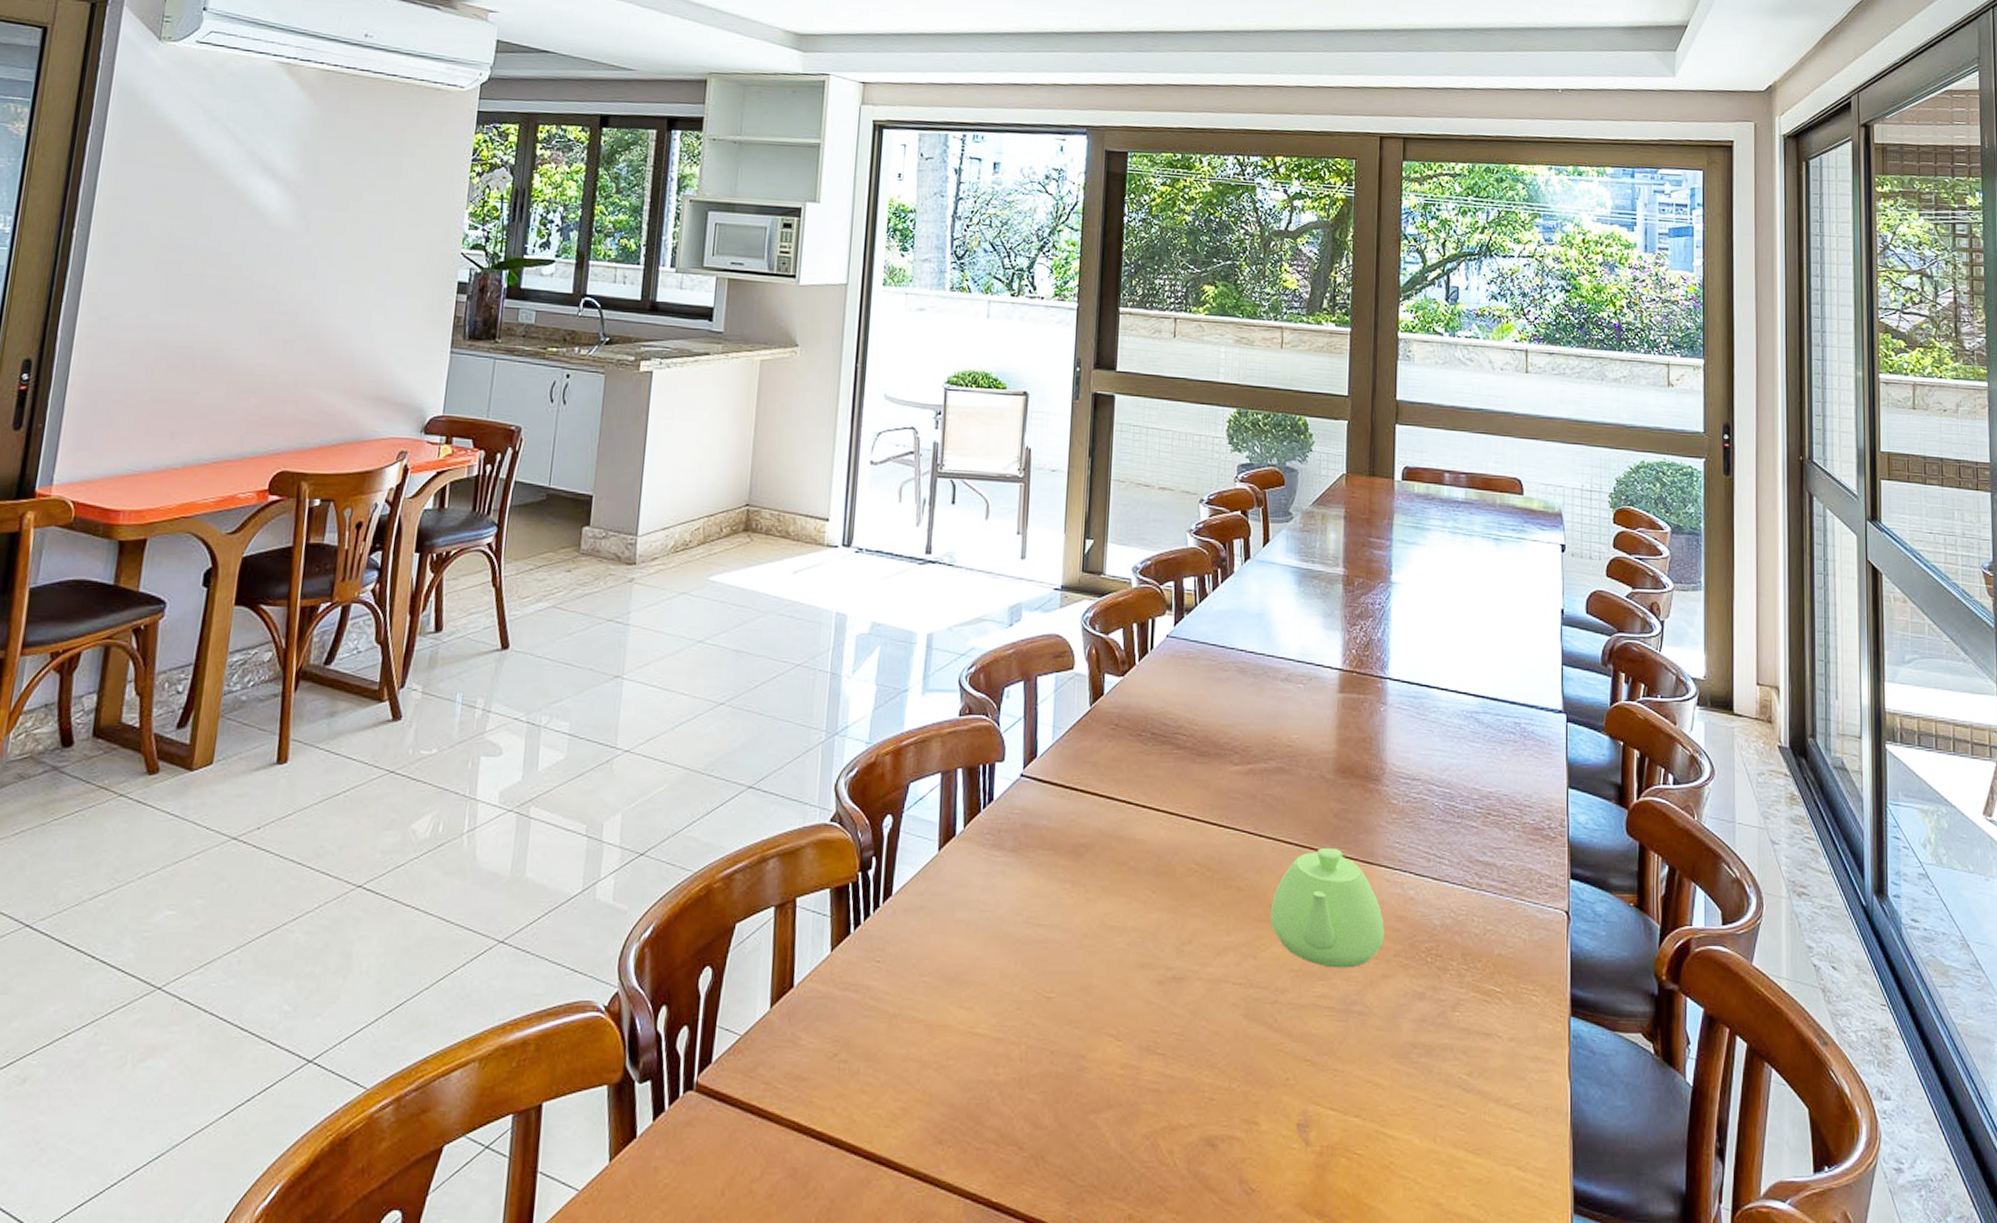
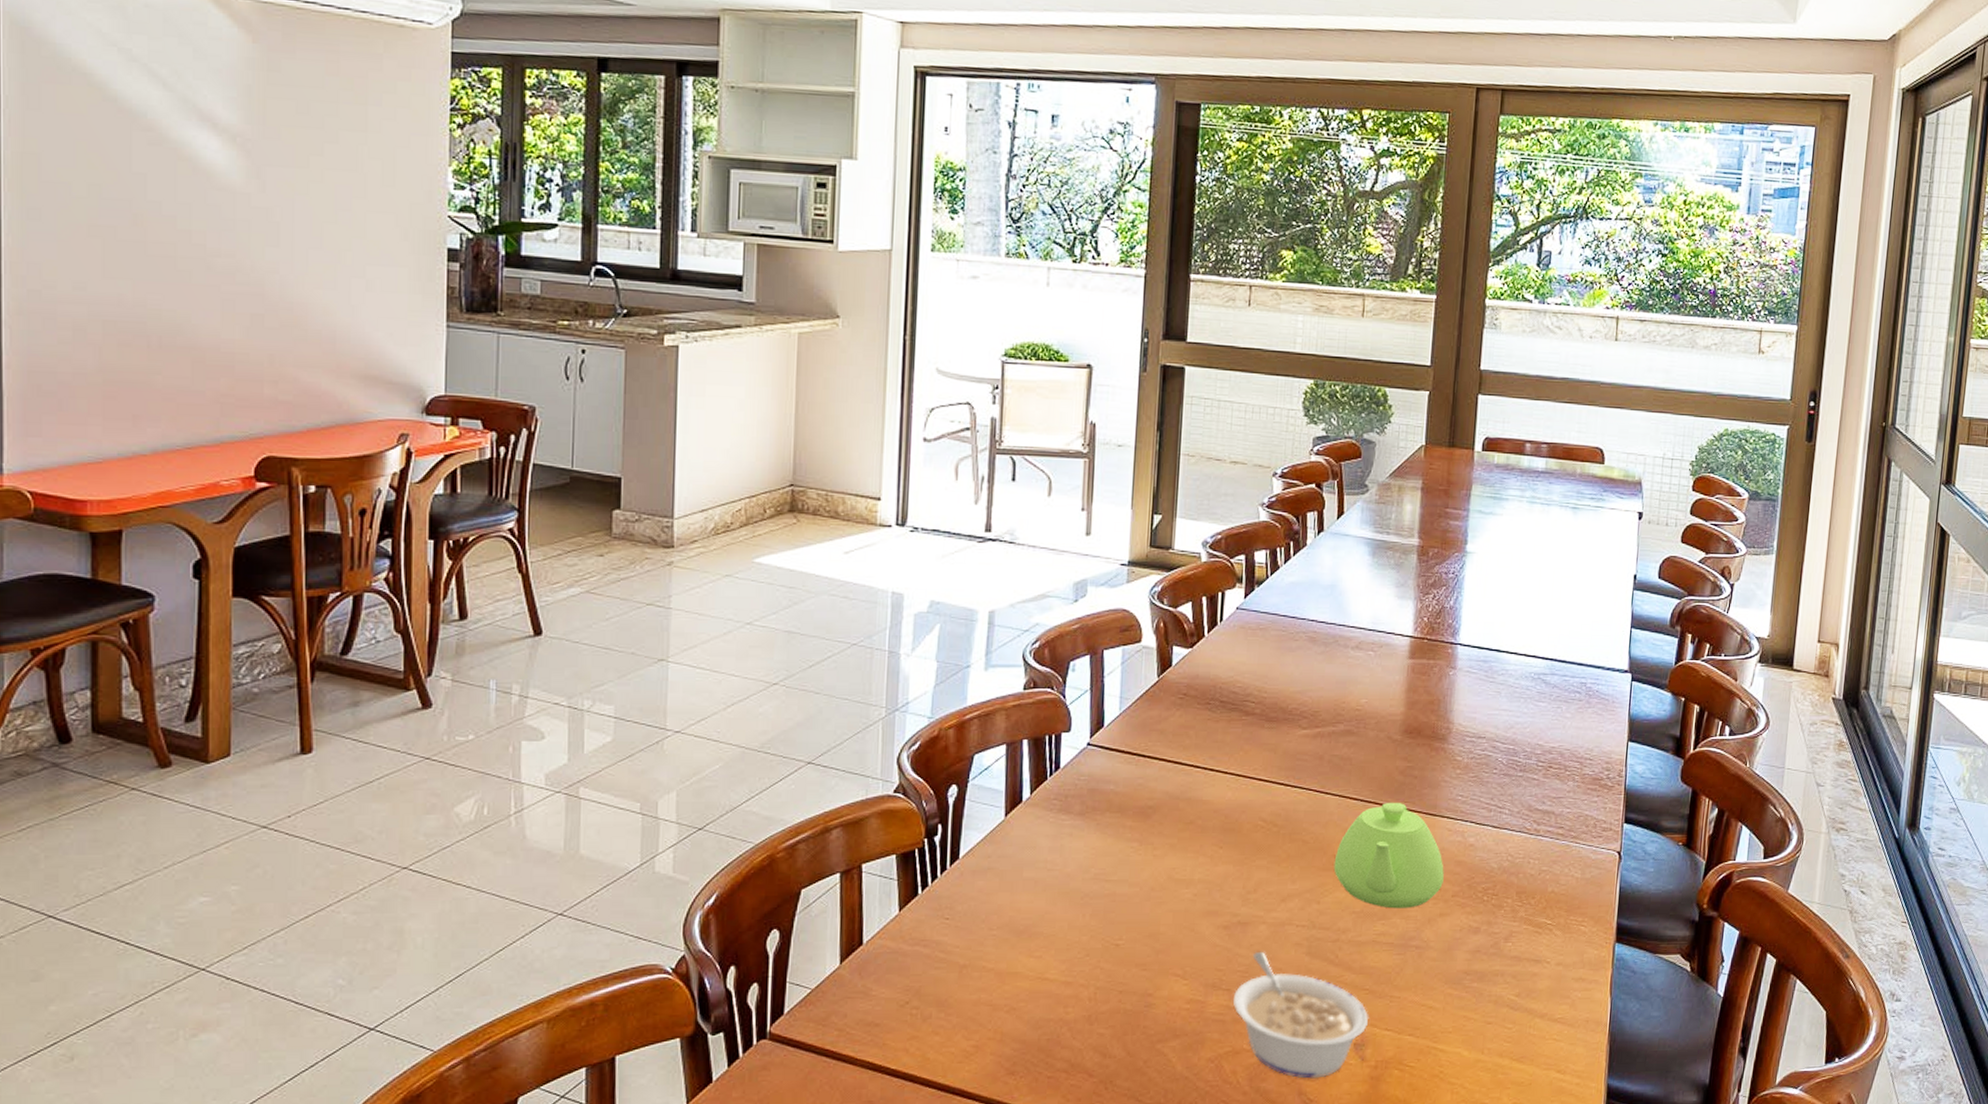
legume: none [1168,1011,1312,1164] -> present [1232,951,1369,1079]

